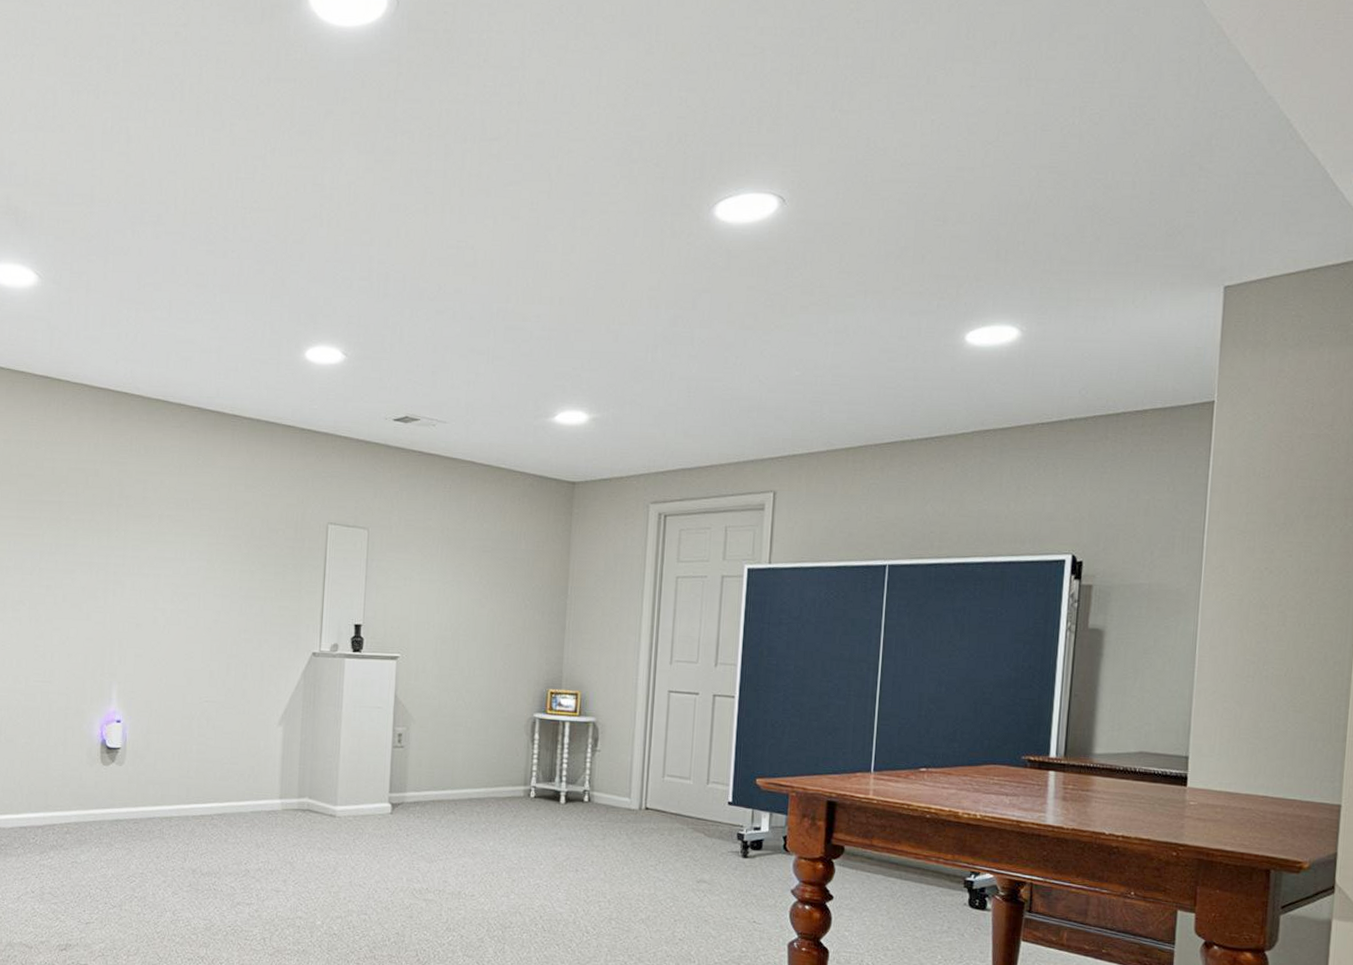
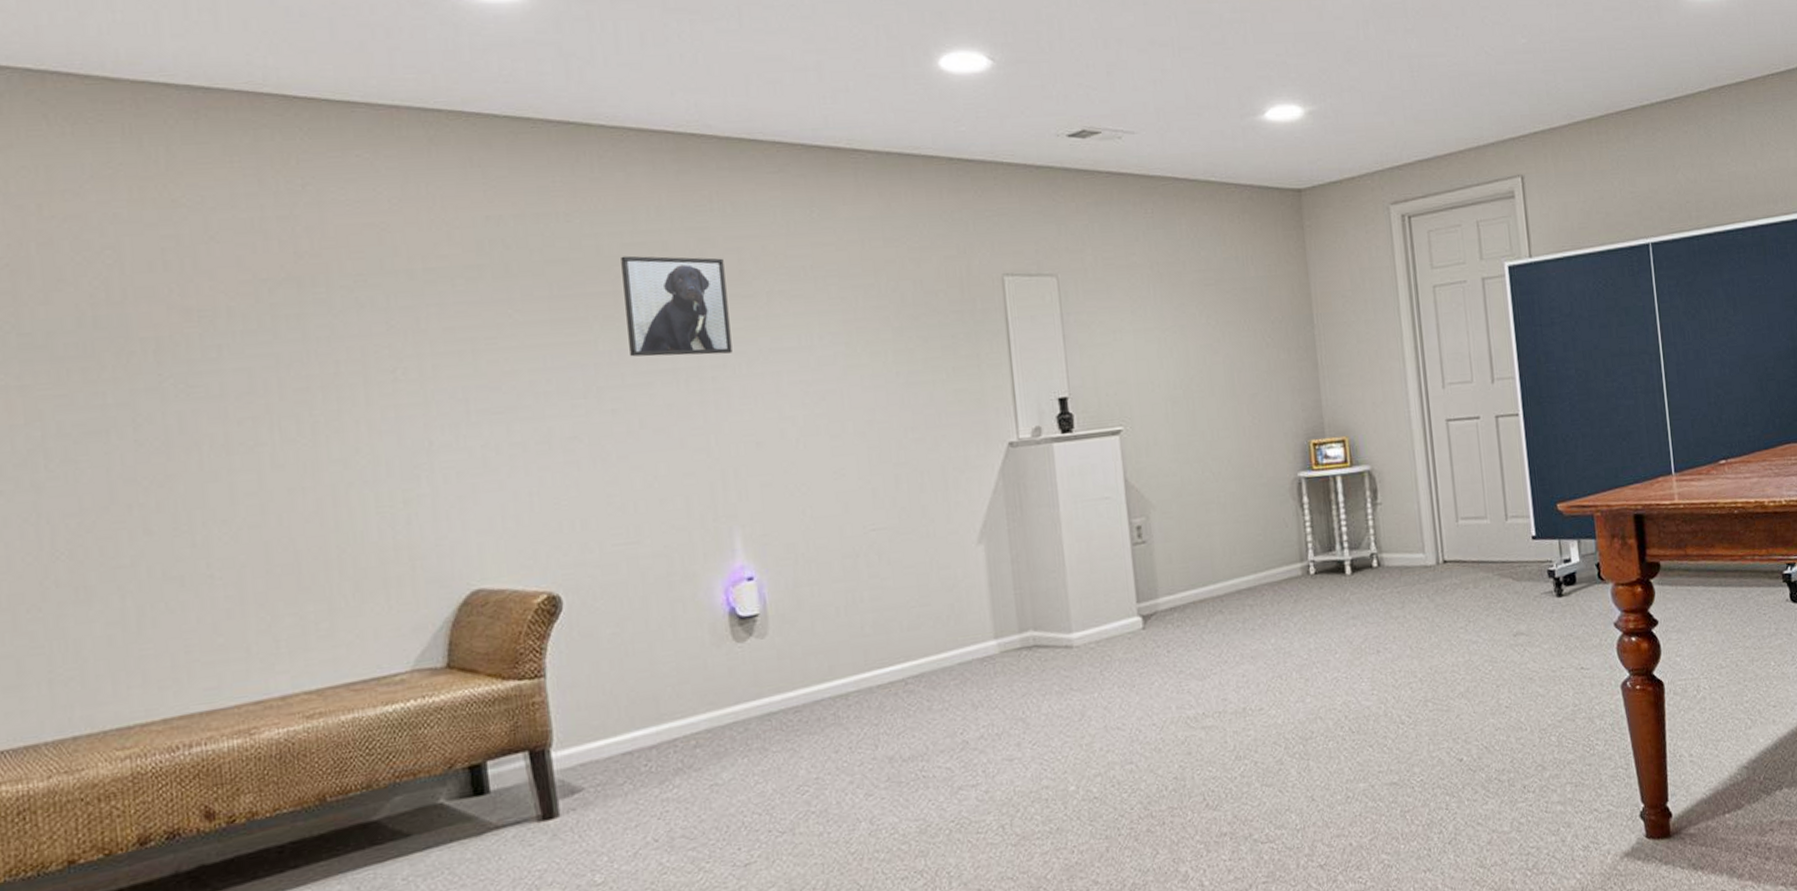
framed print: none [64,477,134,556] -> present [621,255,733,357]

